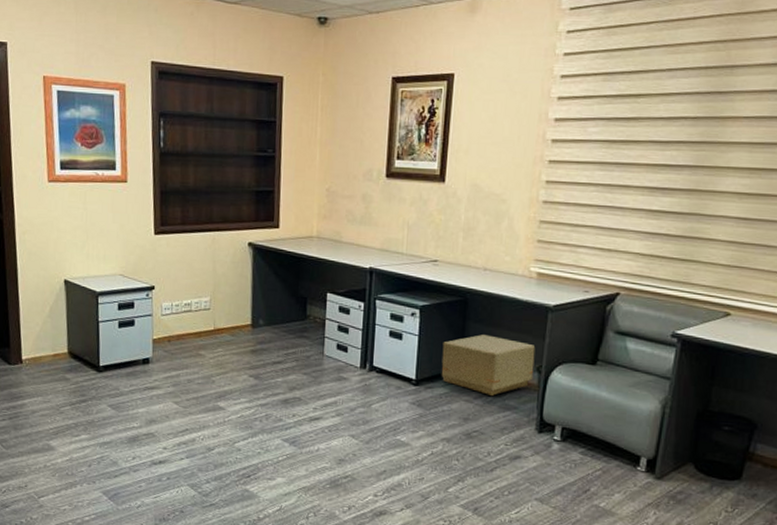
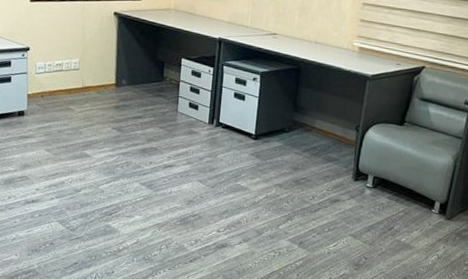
cardboard box: present [441,334,536,397] -> none [276,98,355,150]

